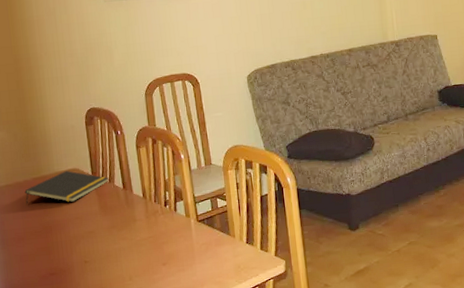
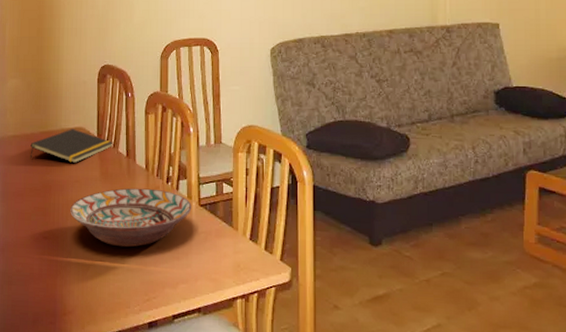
decorative bowl: none [74,213,191,270] -> present [70,188,192,248]

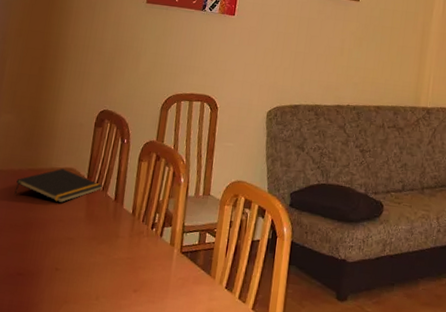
decorative bowl: present [70,188,192,248] -> none [49,231,173,289]

